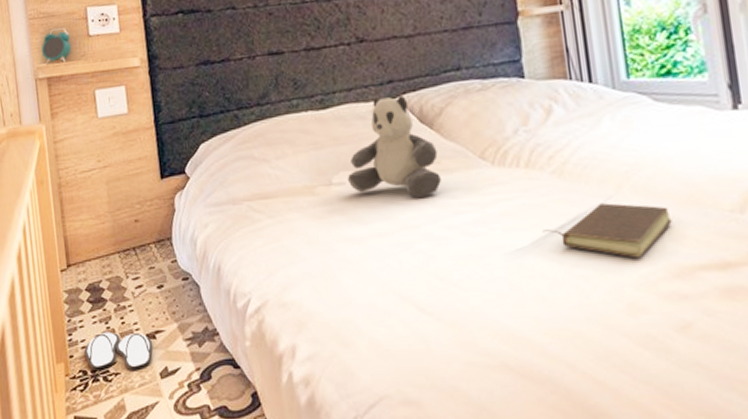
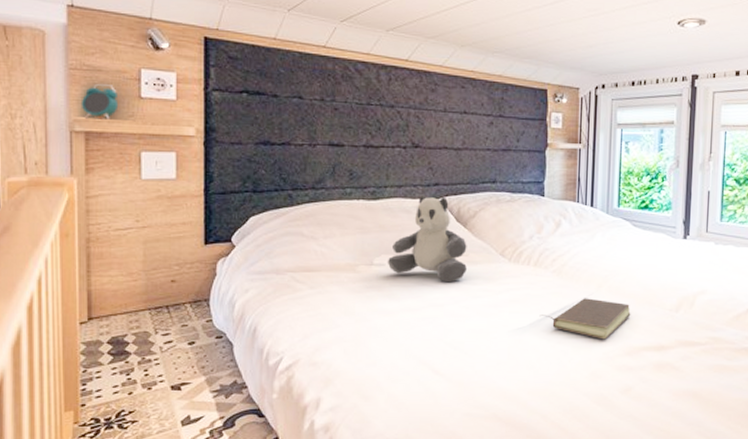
slippers: present [84,331,153,372] -> none [99,382,177,419]

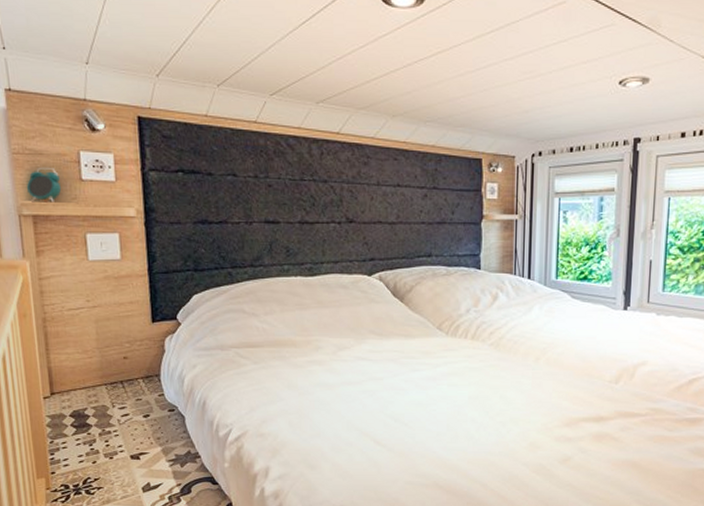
teddy bear: present [387,194,468,283] -> none [326,270,406,357]
book: present [539,298,631,340] -> none [477,370,570,411]

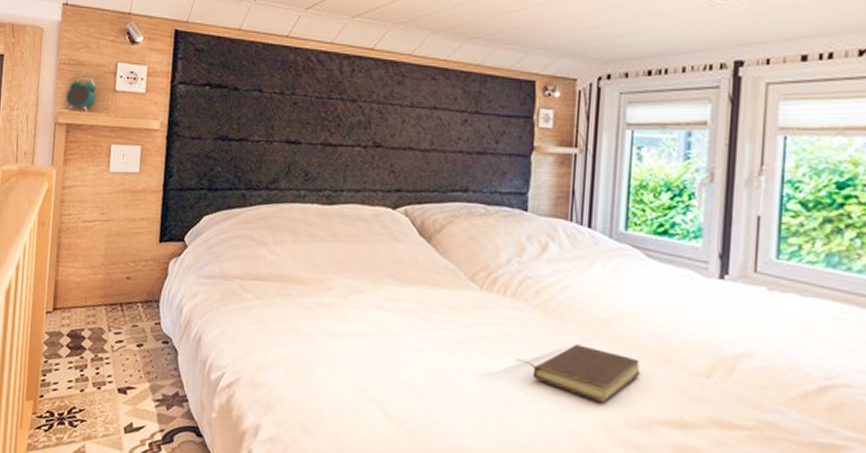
book: none [477,370,570,411] -> present [516,344,641,403]

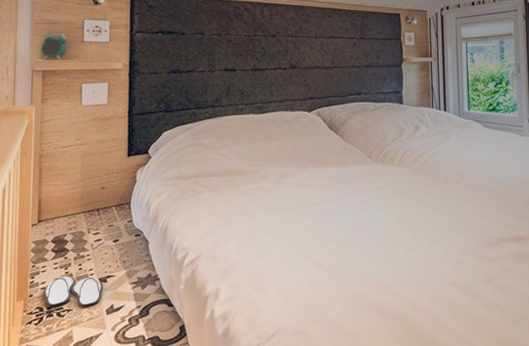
slippers: none [55,378,123,422] -> present [43,276,104,308]
book: present [516,344,641,403] -> none [405,193,488,232]

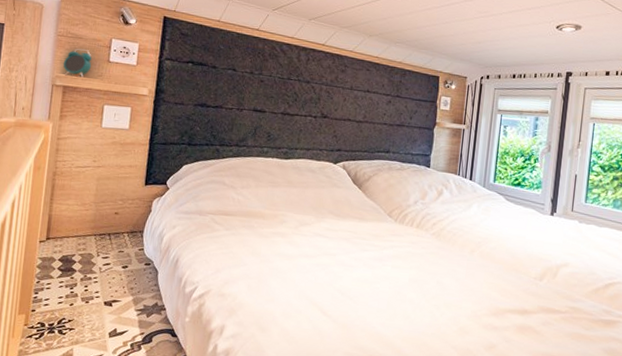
slippers: present [43,276,104,308] -> none [46,295,109,329]

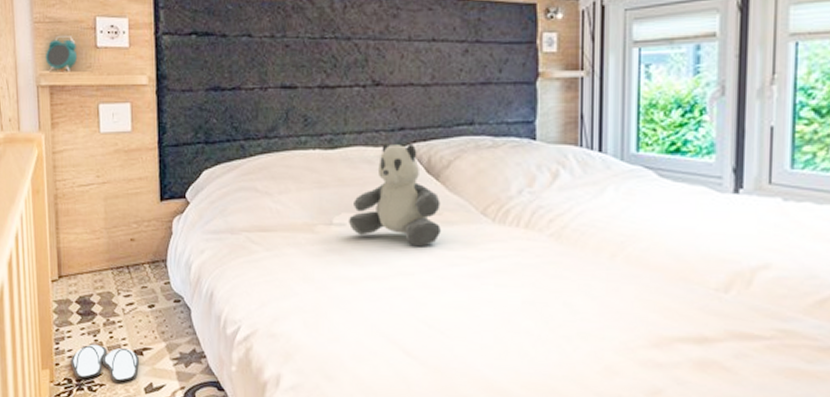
slippers: none [46,295,109,329] -> present [71,344,140,384]
teddy bear: none [291,158,360,236] -> present [348,141,442,247]

